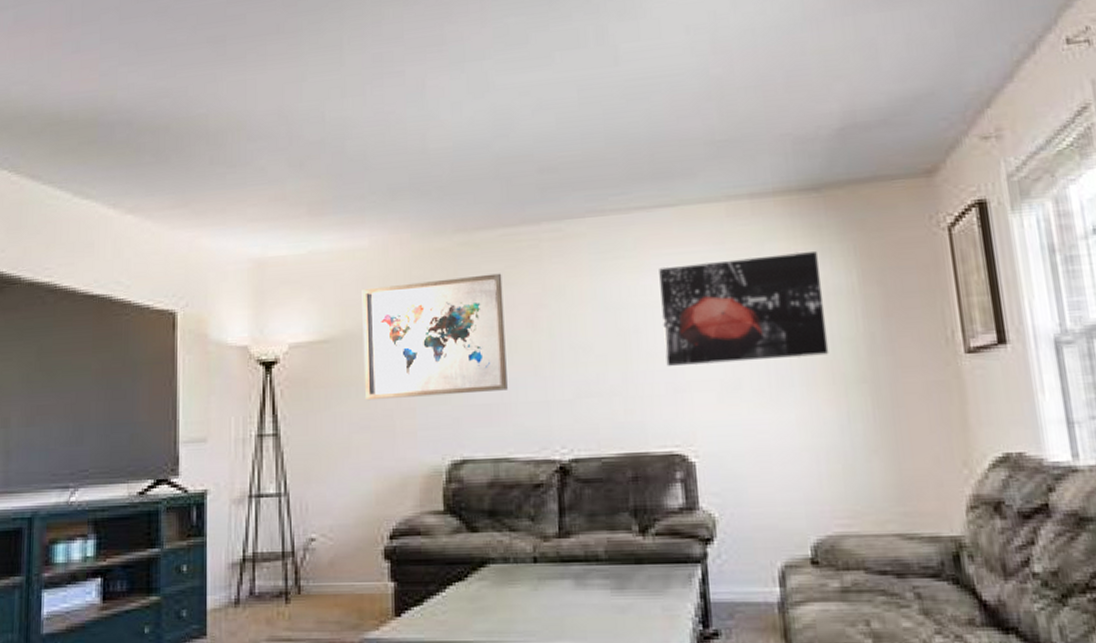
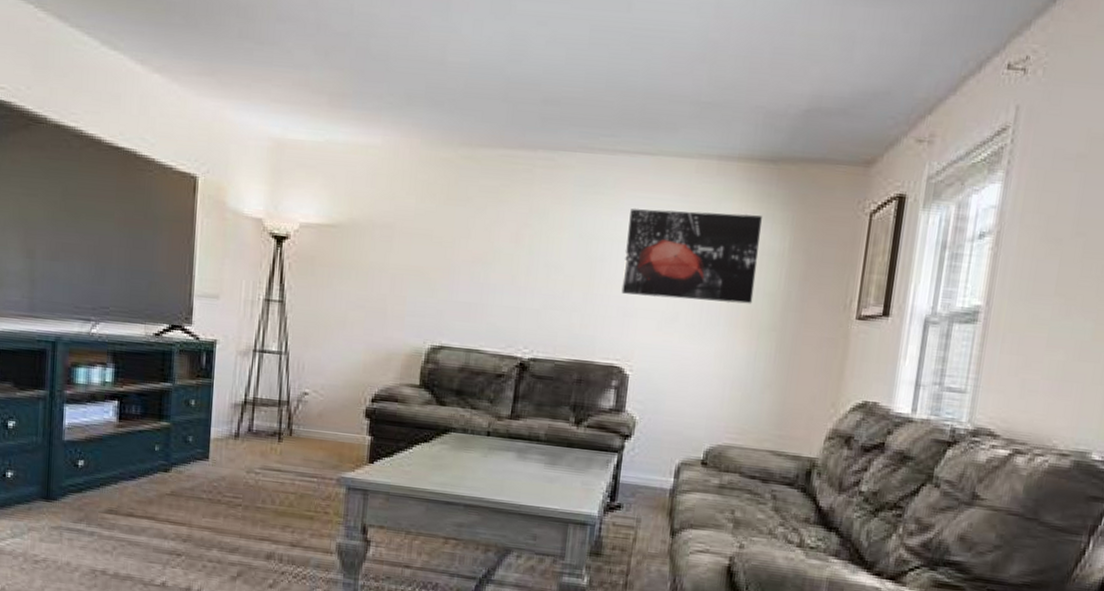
wall art: present [362,273,508,401] -> none [364,184,496,293]

